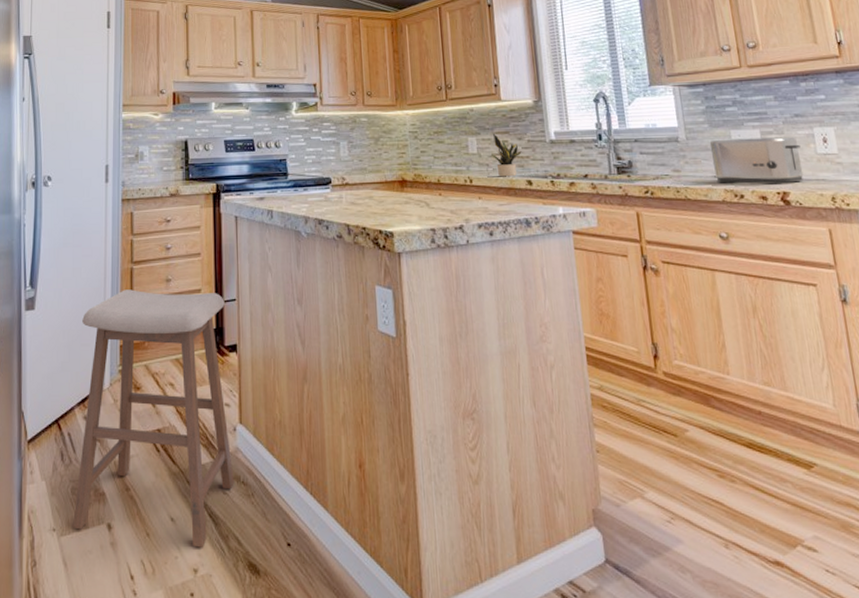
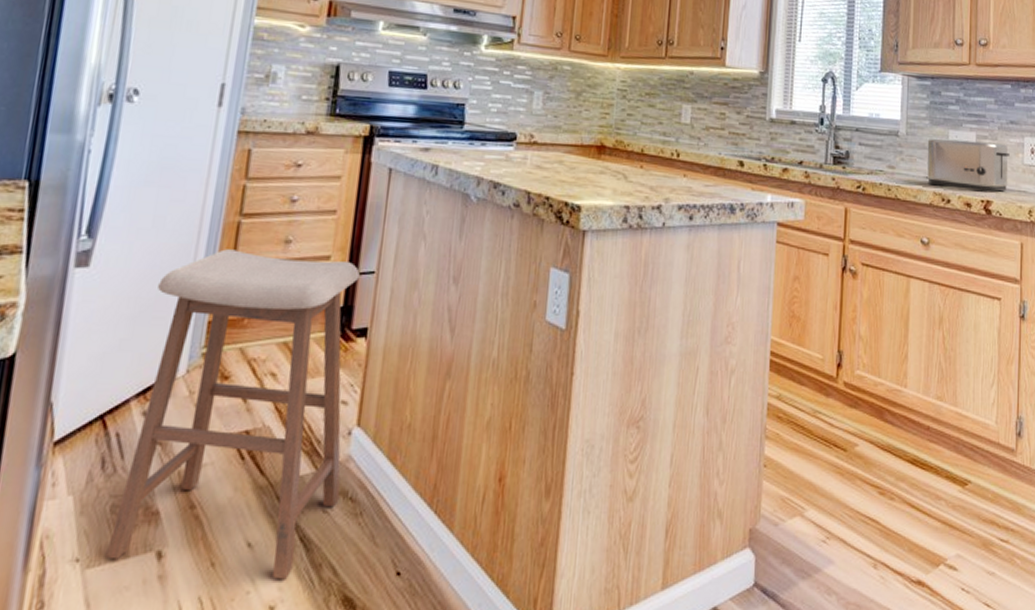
potted plant: present [490,133,522,177] -> none [704,103,739,155]

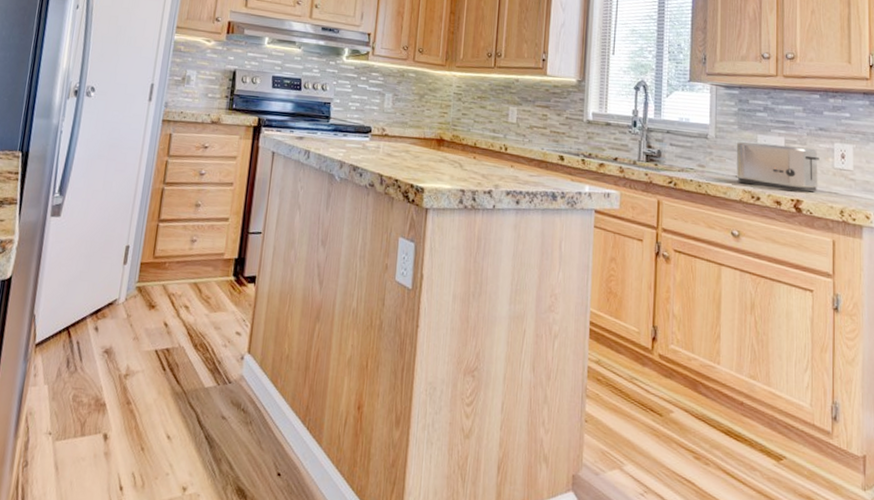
bar stool: present [106,249,360,580] -> none [69,209,250,468]

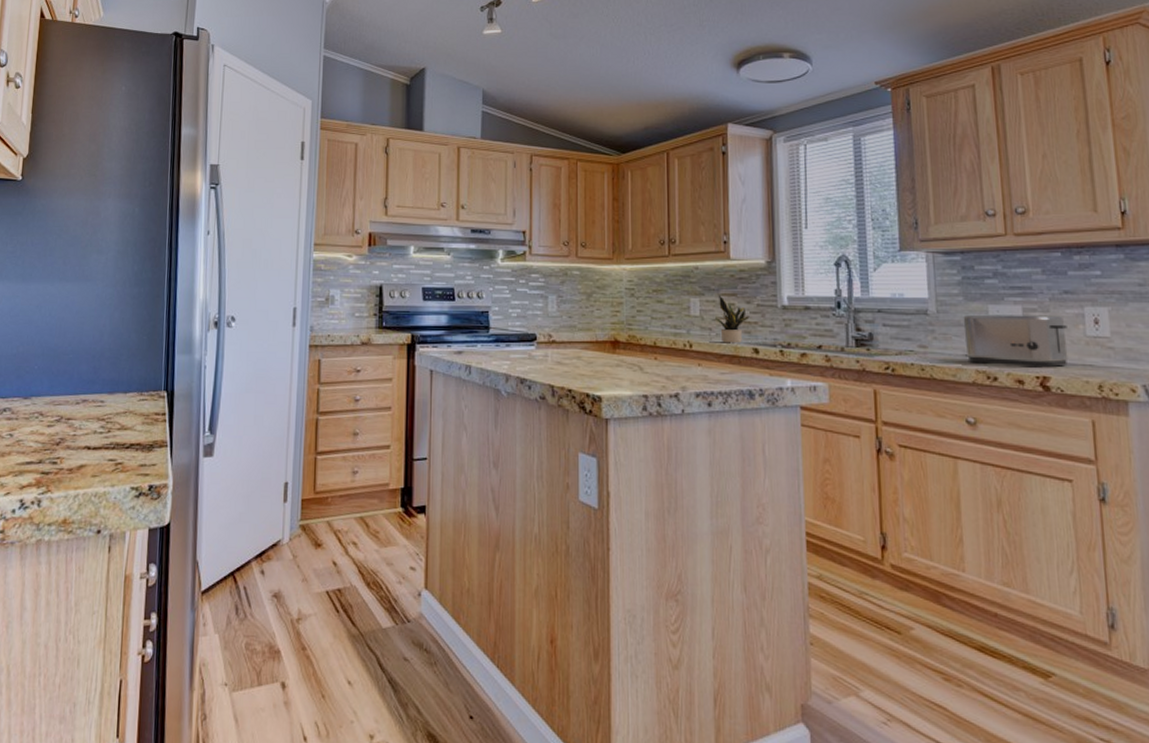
potted plant: none [528,106,559,151] -> present [714,295,750,344]

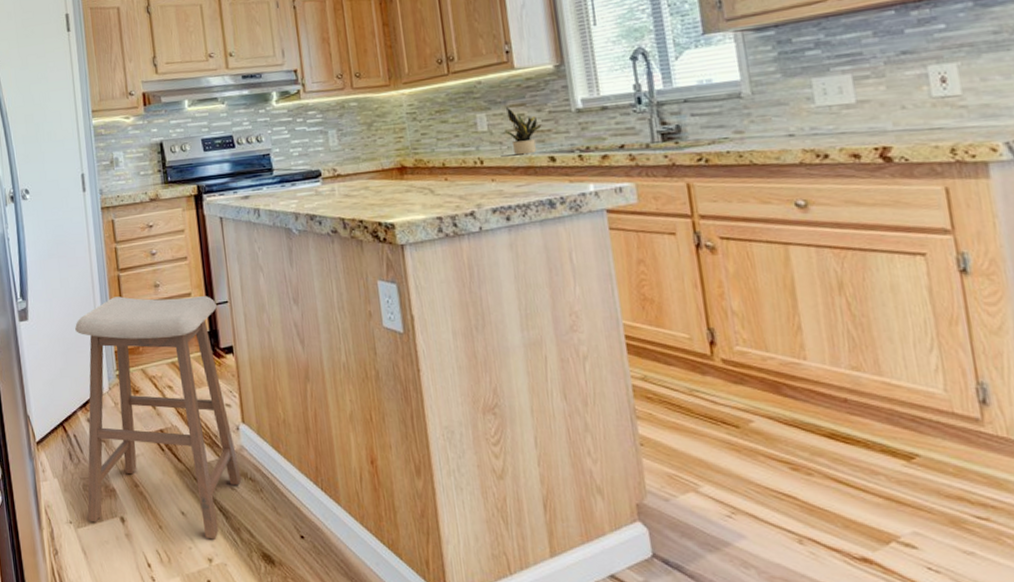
bar stool: none [245,441,417,714] -> present [75,296,242,540]
toaster: present [963,314,1069,368] -> none [782,79,912,143]

